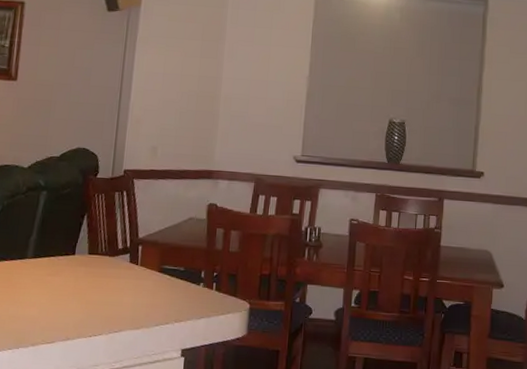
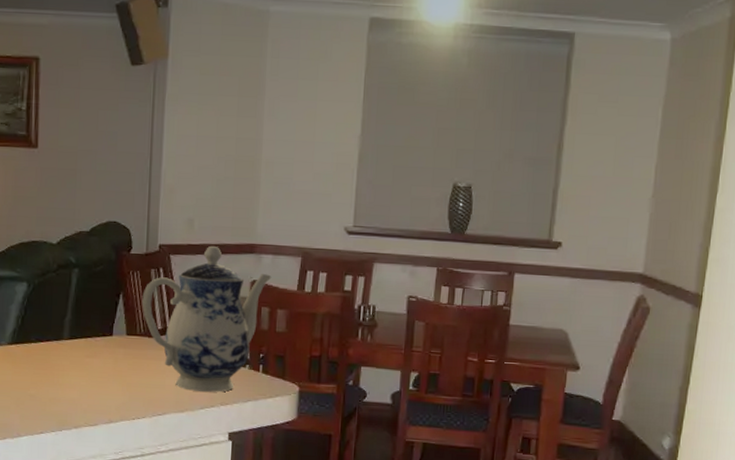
teapot: none [105,172,227,310] -> present [142,246,272,392]

